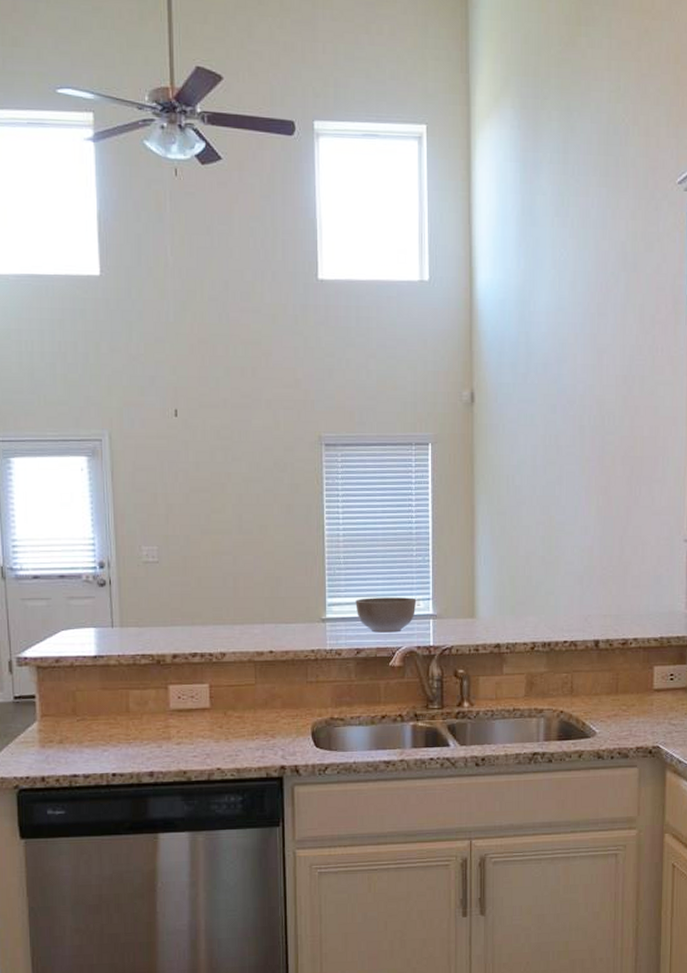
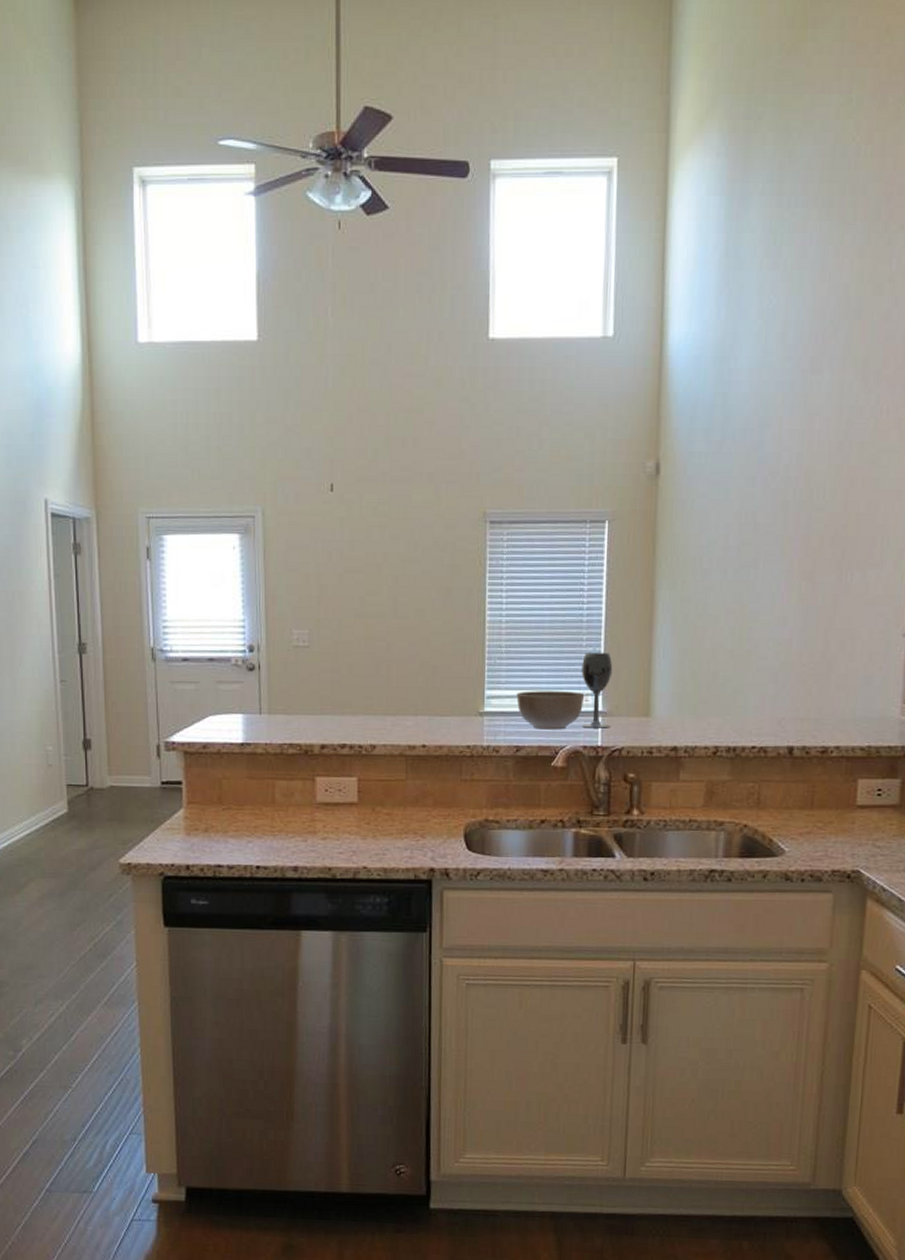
wine glass: none [413,562,441,630] -> present [581,653,613,728]

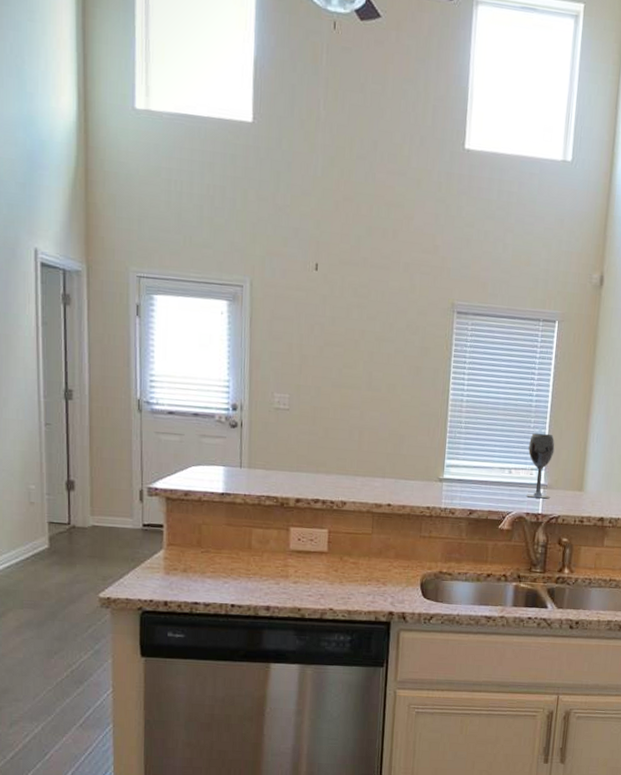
bowl: present [516,691,585,730] -> none [472,462,530,498]

